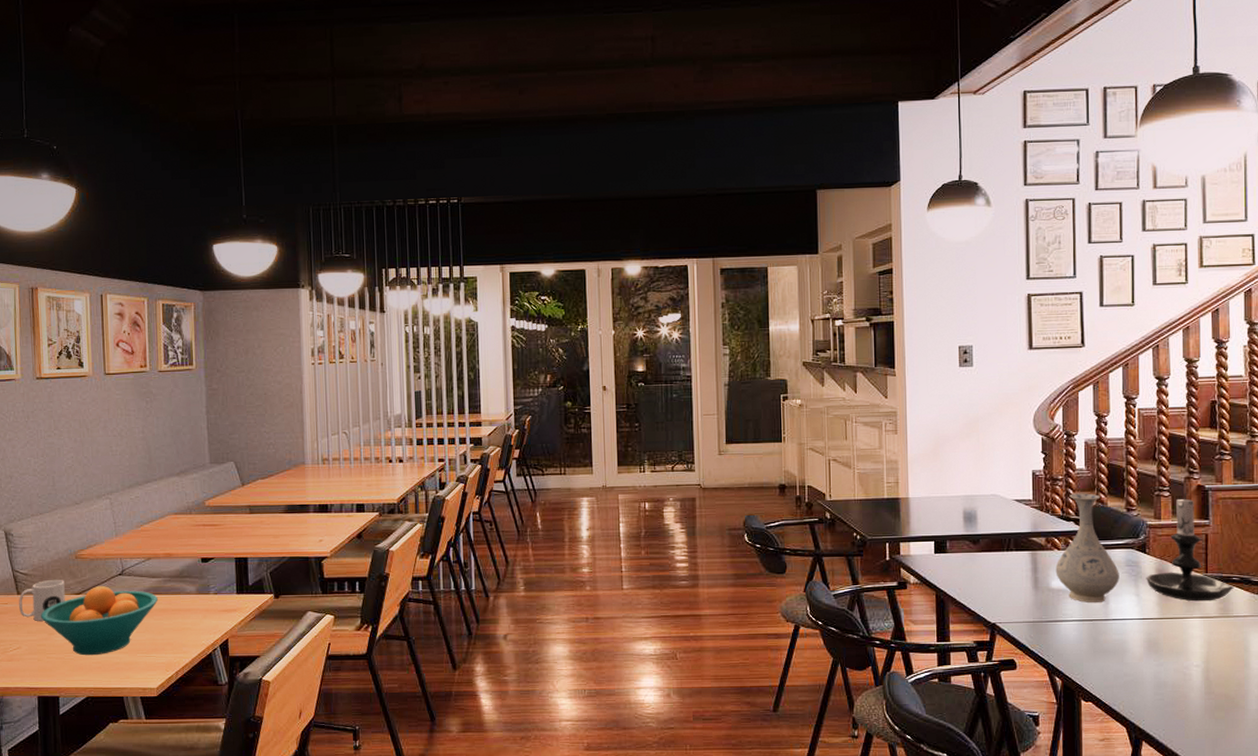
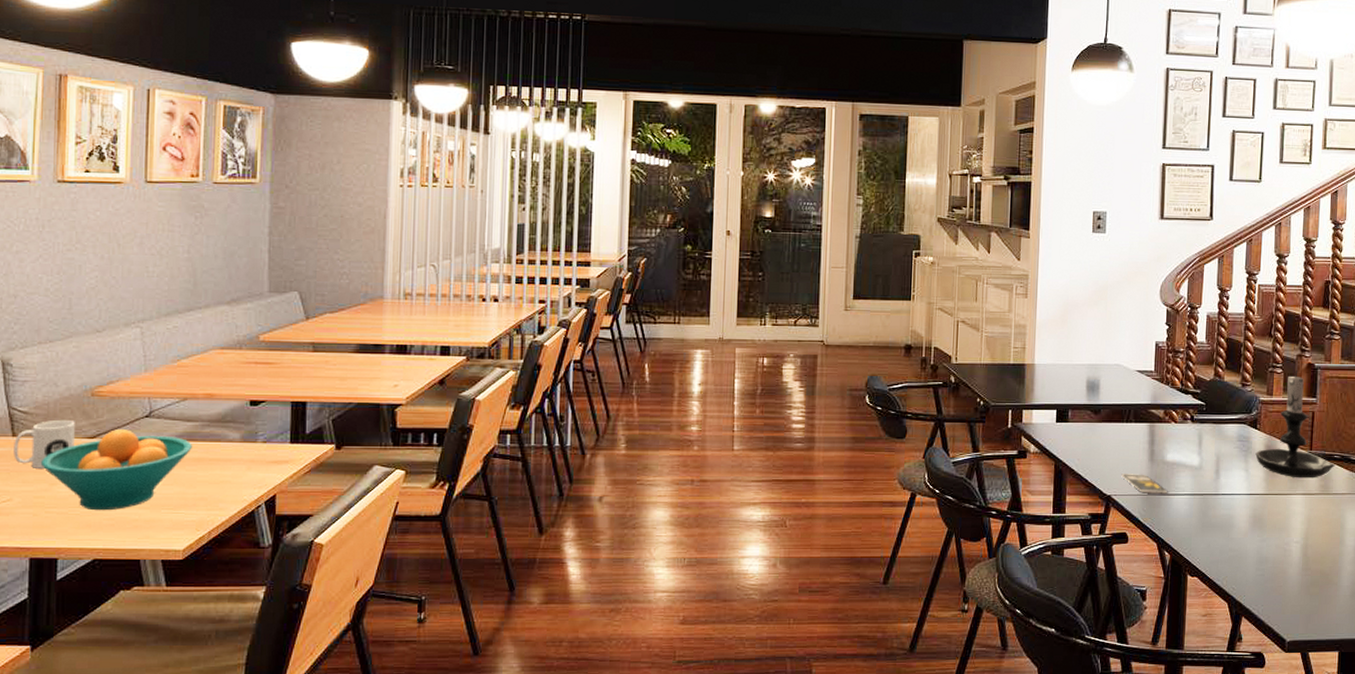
smartphone: none [1005,601,1055,621] -> present [1121,474,1168,495]
vase: present [1055,493,1119,603] -> none [1171,366,1231,477]

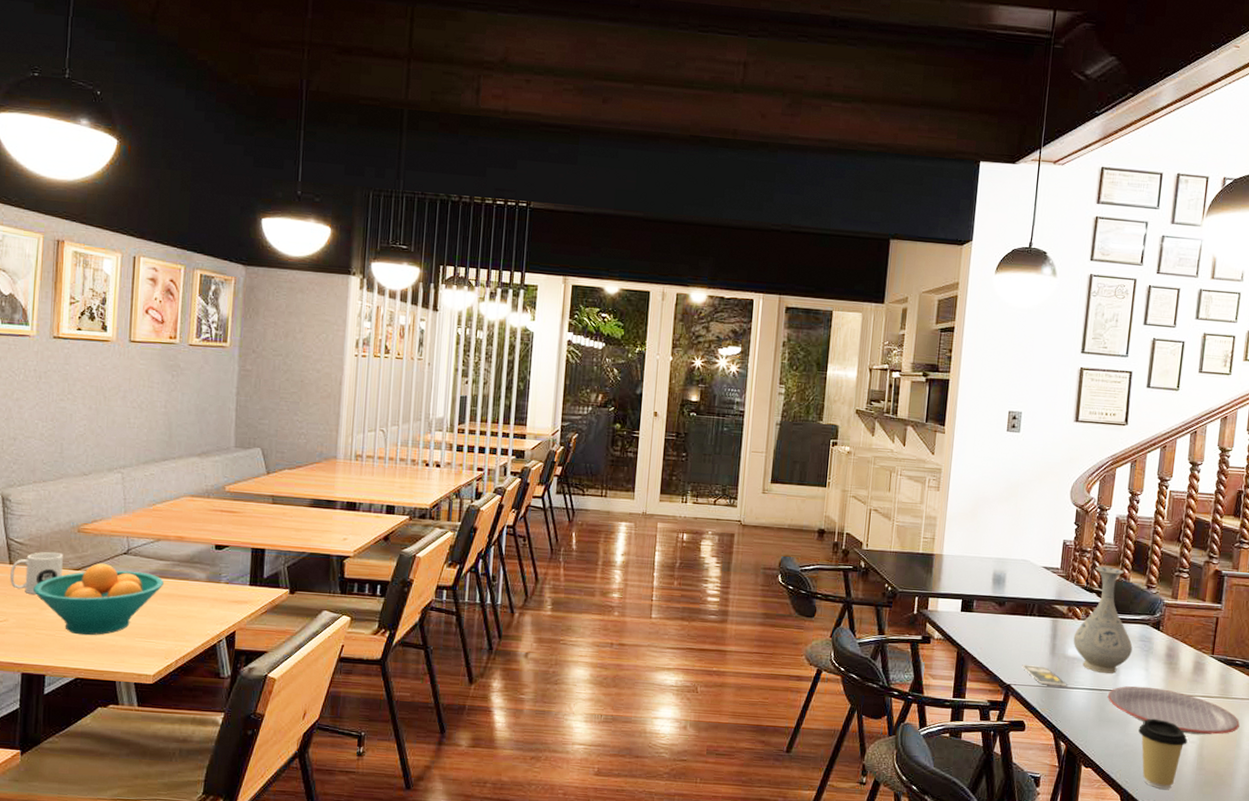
vase: none [1171,366,1231,477] -> present [1073,566,1133,674]
plate: none [1209,488,1342,534] -> present [1107,686,1240,735]
coffee cup: none [1242,520,1292,593] -> present [1138,718,1188,789]
candle holder: present [1255,369,1335,478] -> none [1156,575,1237,682]

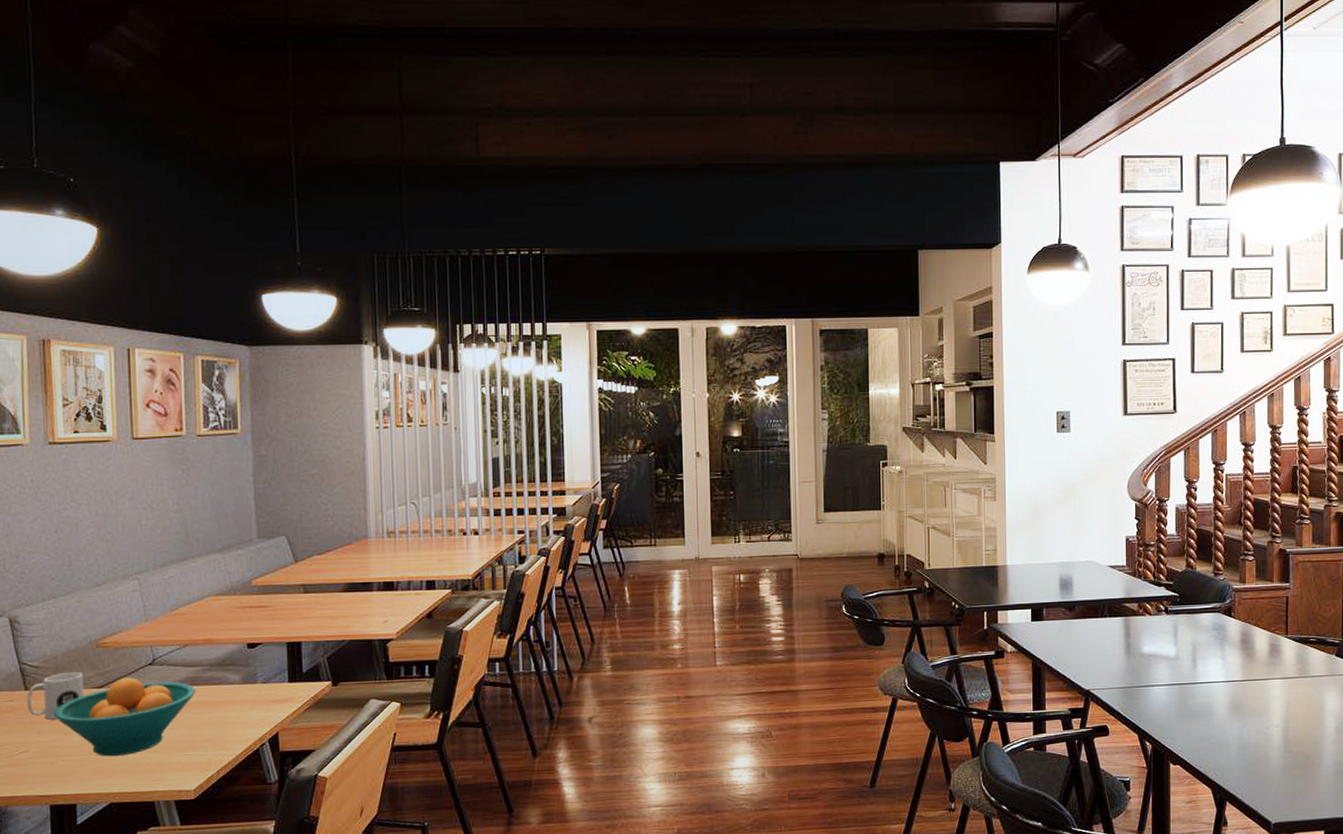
smartphone: present [1022,665,1067,688] -> none [1099,667,1146,687]
vase: present [1073,566,1133,674] -> none [1147,558,1207,667]
plate: present [1107,686,1240,735] -> none [1187,675,1321,718]
coffee cup: present [1138,718,1188,789] -> none [1222,706,1272,777]

